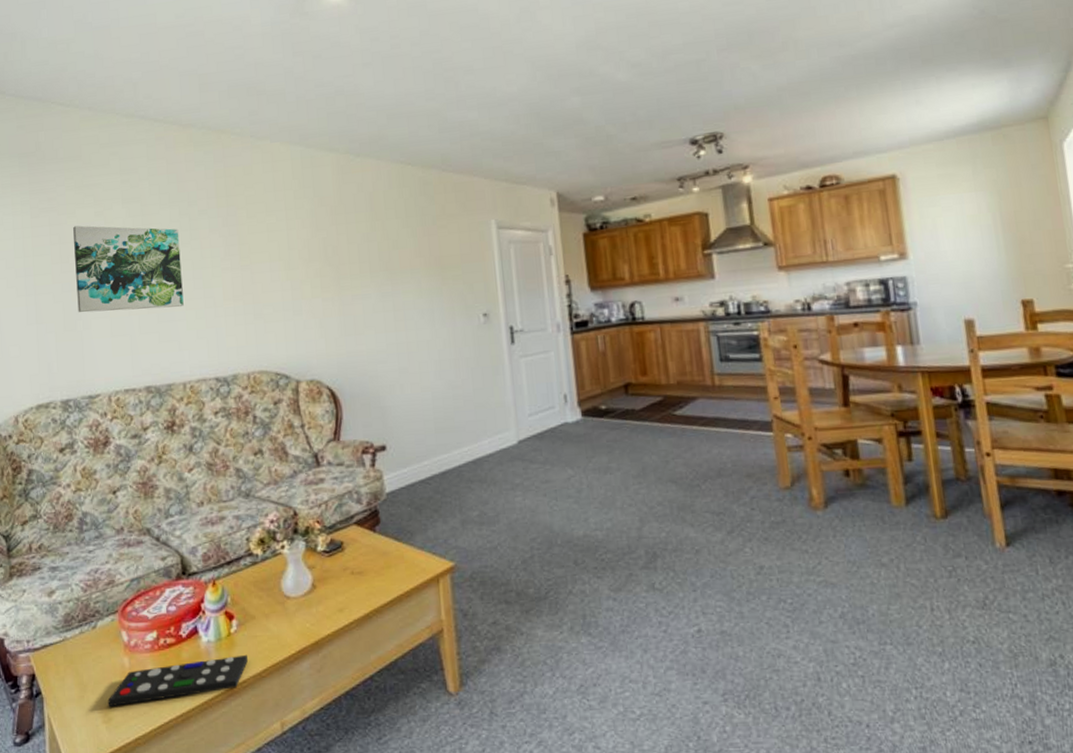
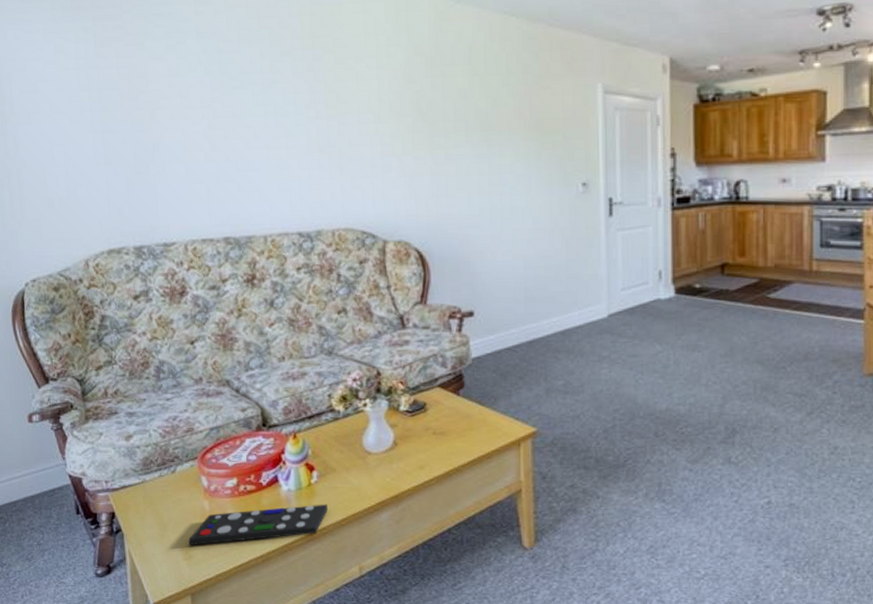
wall art: present [73,225,184,313] -> none [142,59,265,156]

